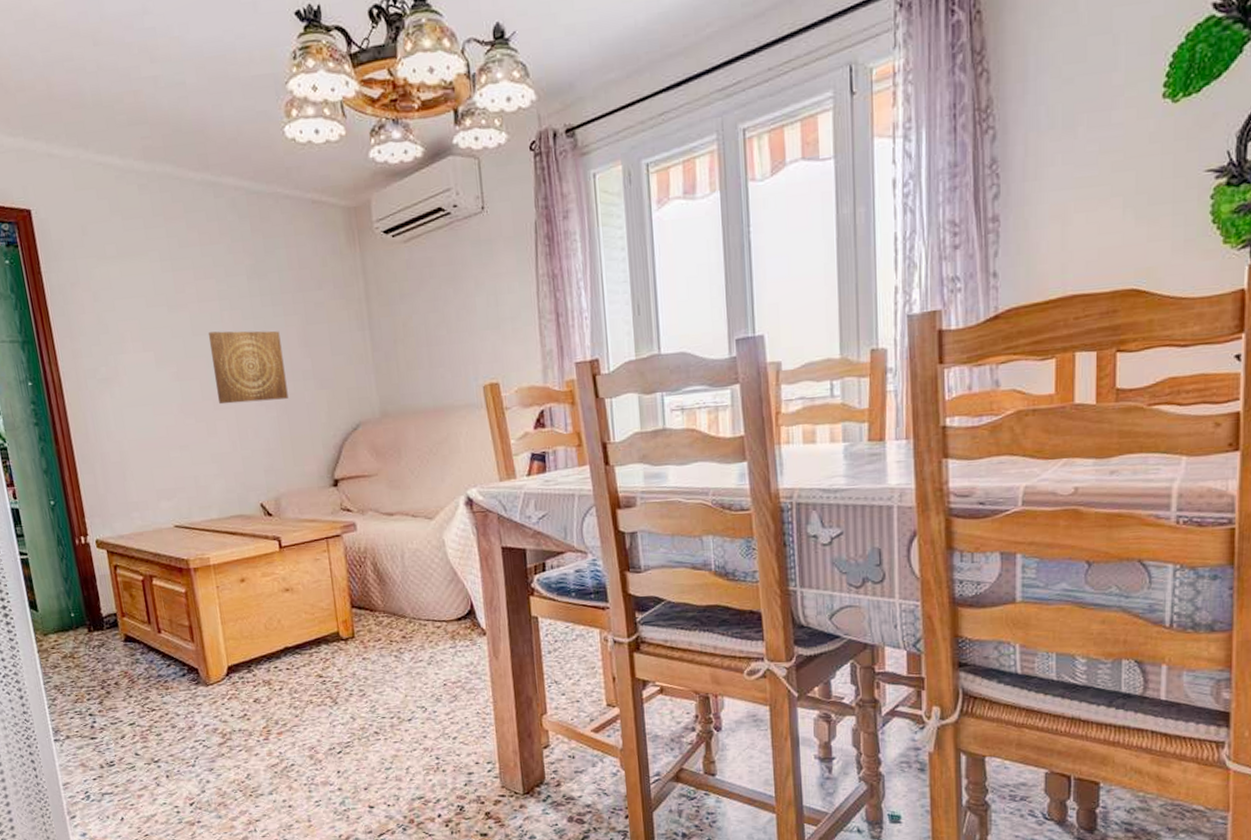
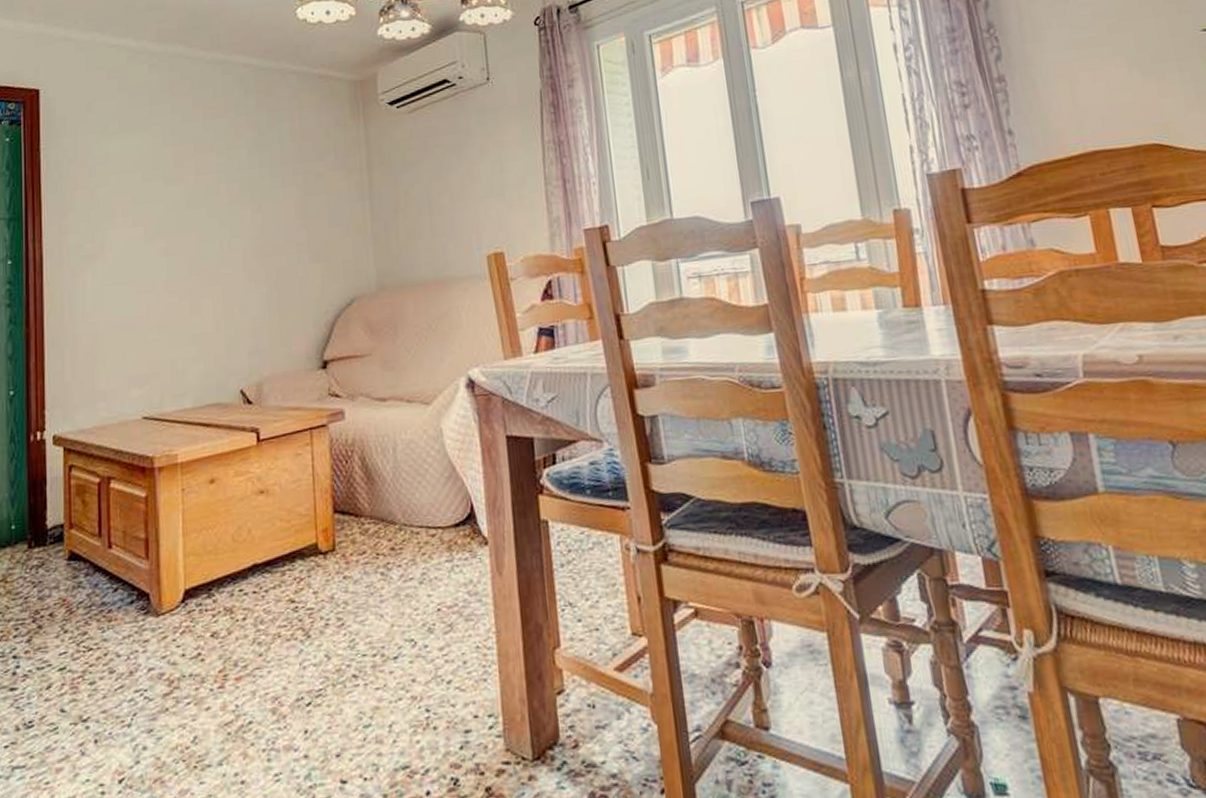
wall art: present [208,330,289,405] -> none [202,202,280,281]

